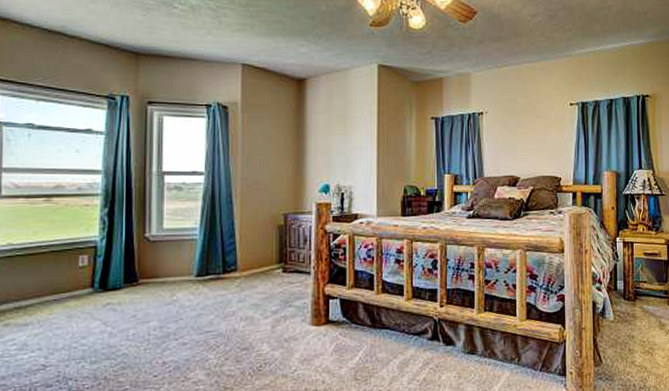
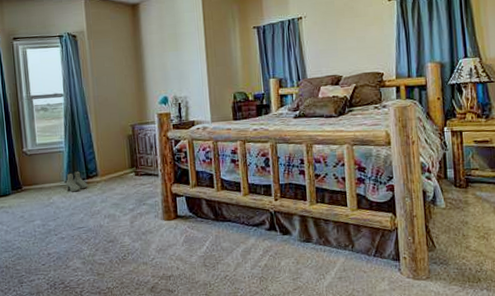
boots: none [195,264,223,289] -> present [65,171,88,192]

